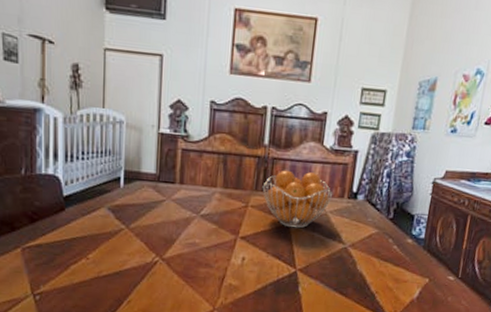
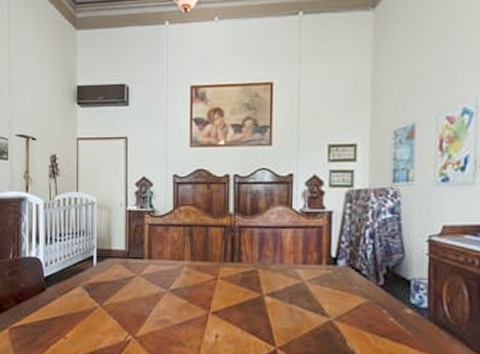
fruit basket: present [262,170,333,229] -> none [231,238,309,301]

